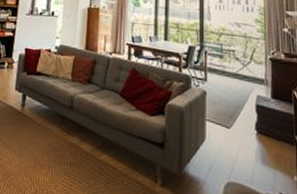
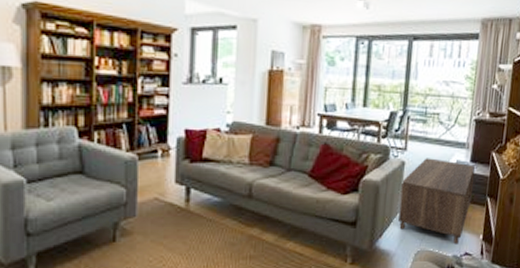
coffee table: none [205,90,278,183] -> present [398,158,475,245]

